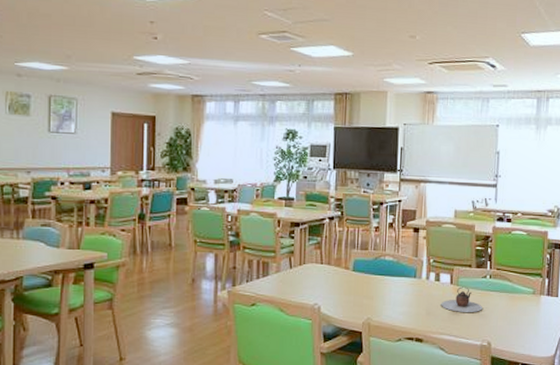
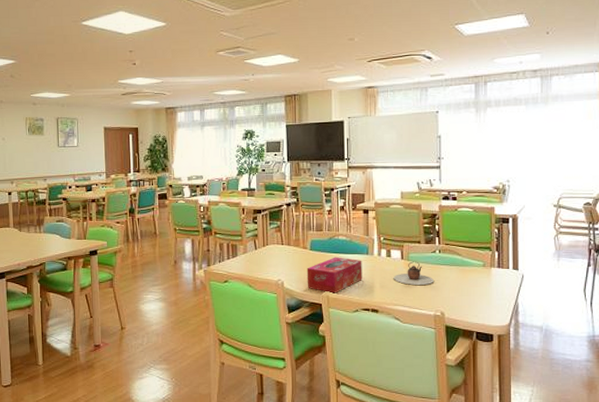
tissue box: none [346,279,409,320] -> present [306,257,362,293]

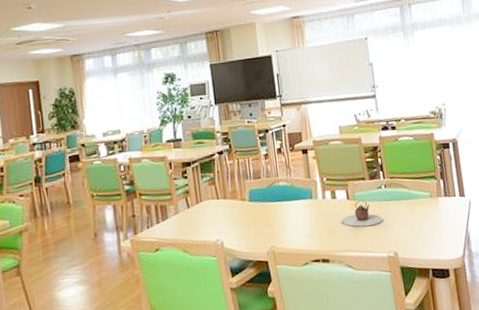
tissue box: present [306,257,362,293] -> none [247,205,309,248]

